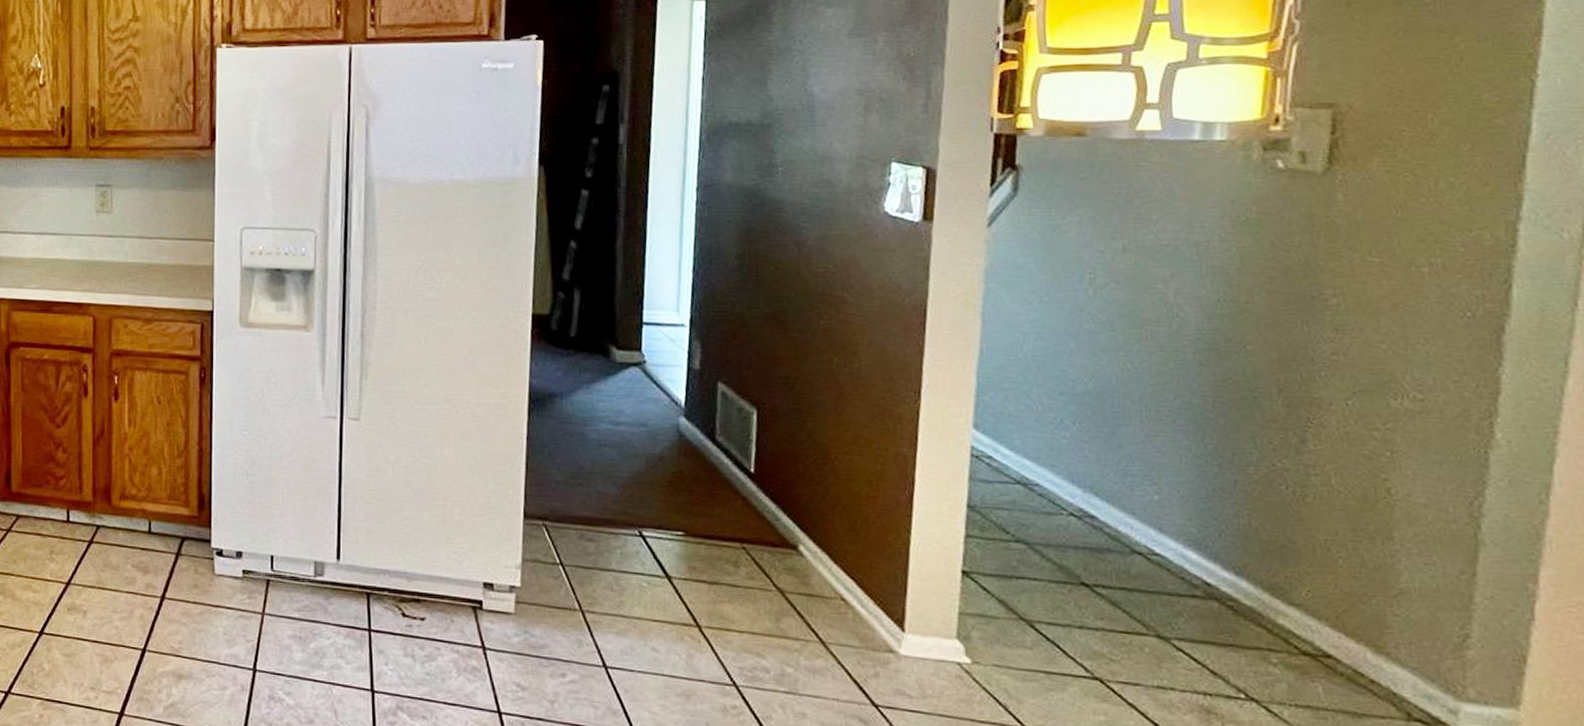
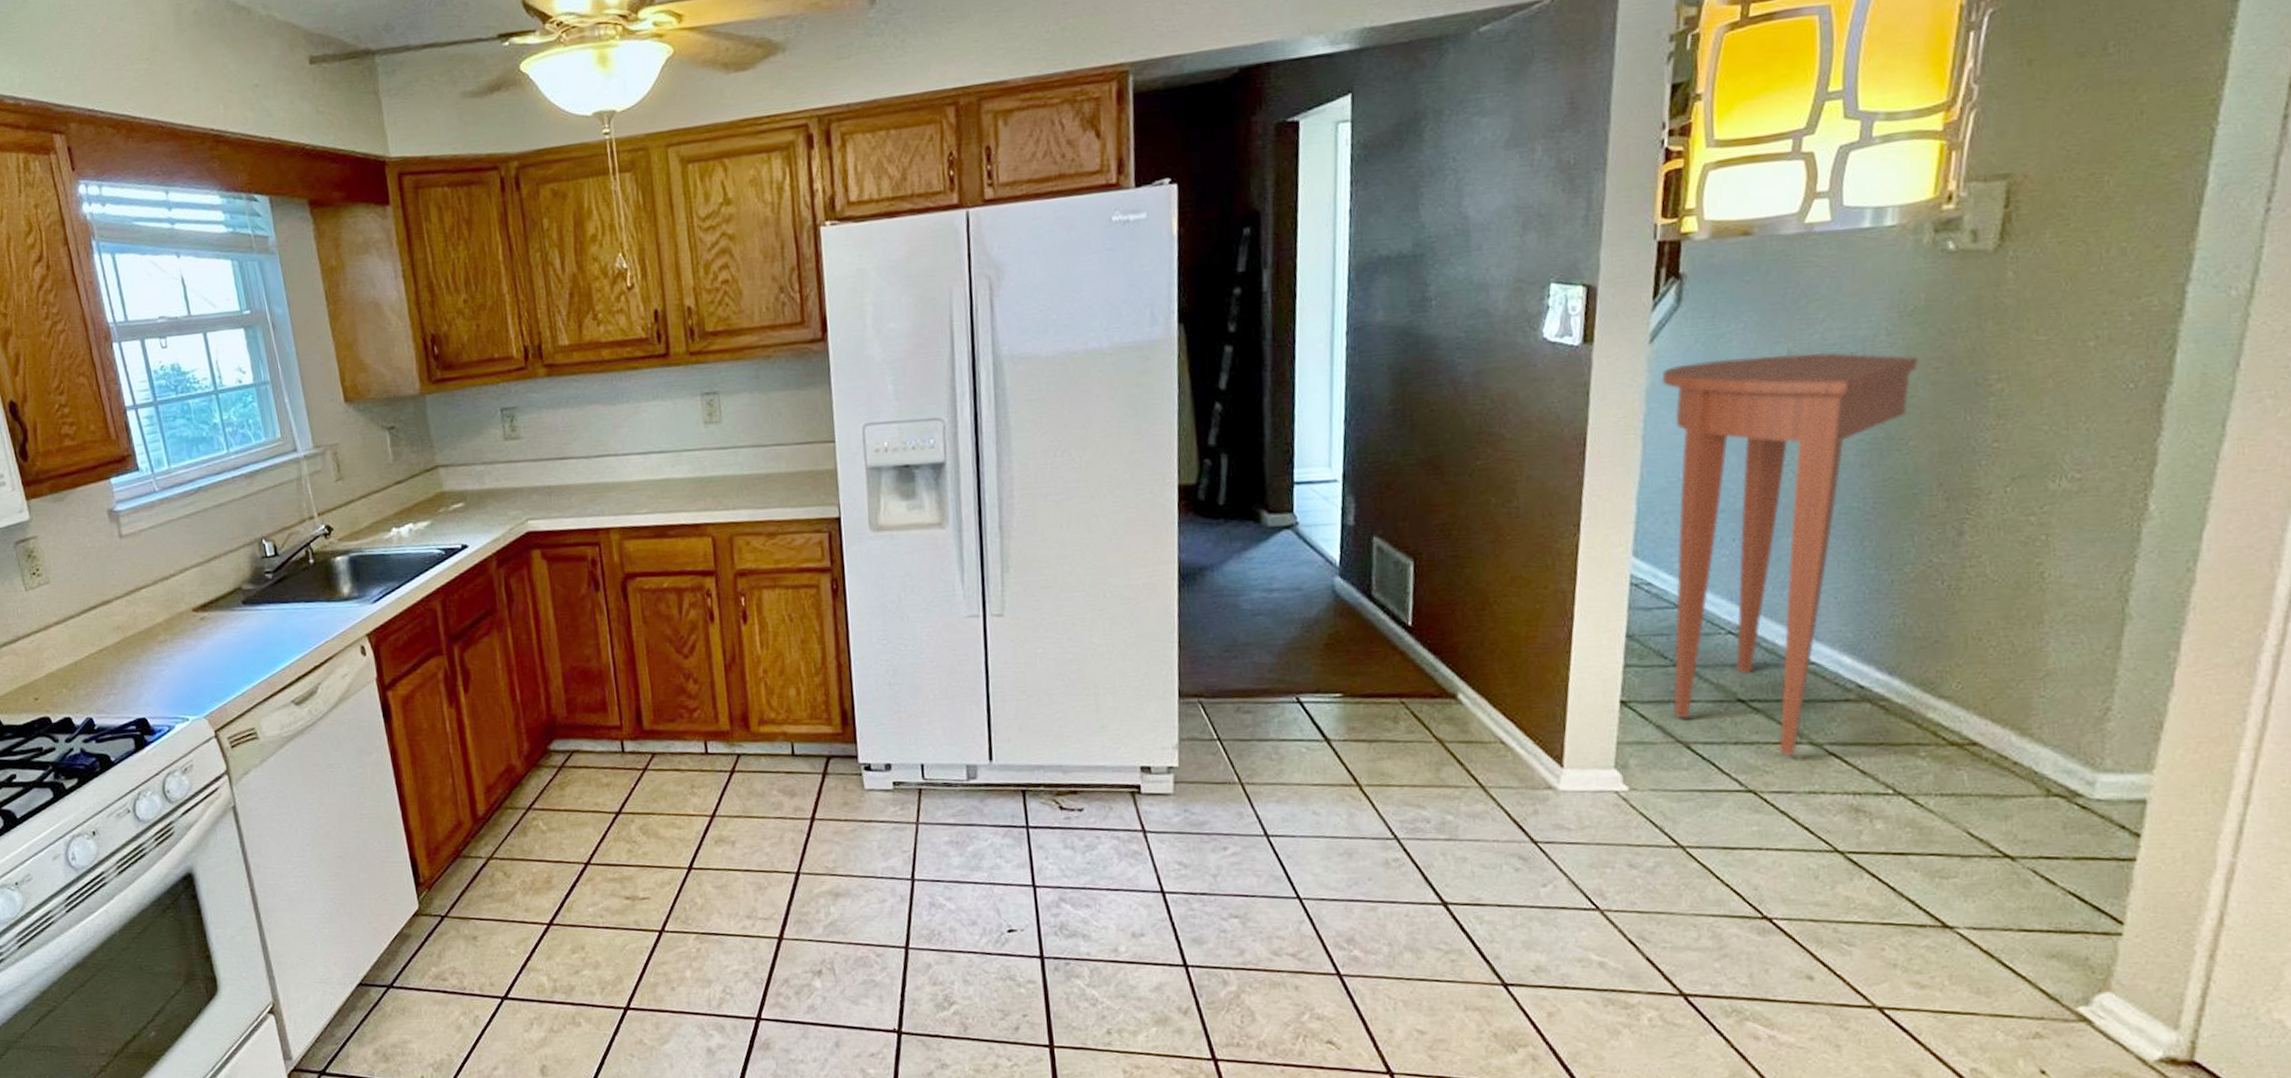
console table: none [999,248,1253,648] -> present [1661,351,1919,757]

